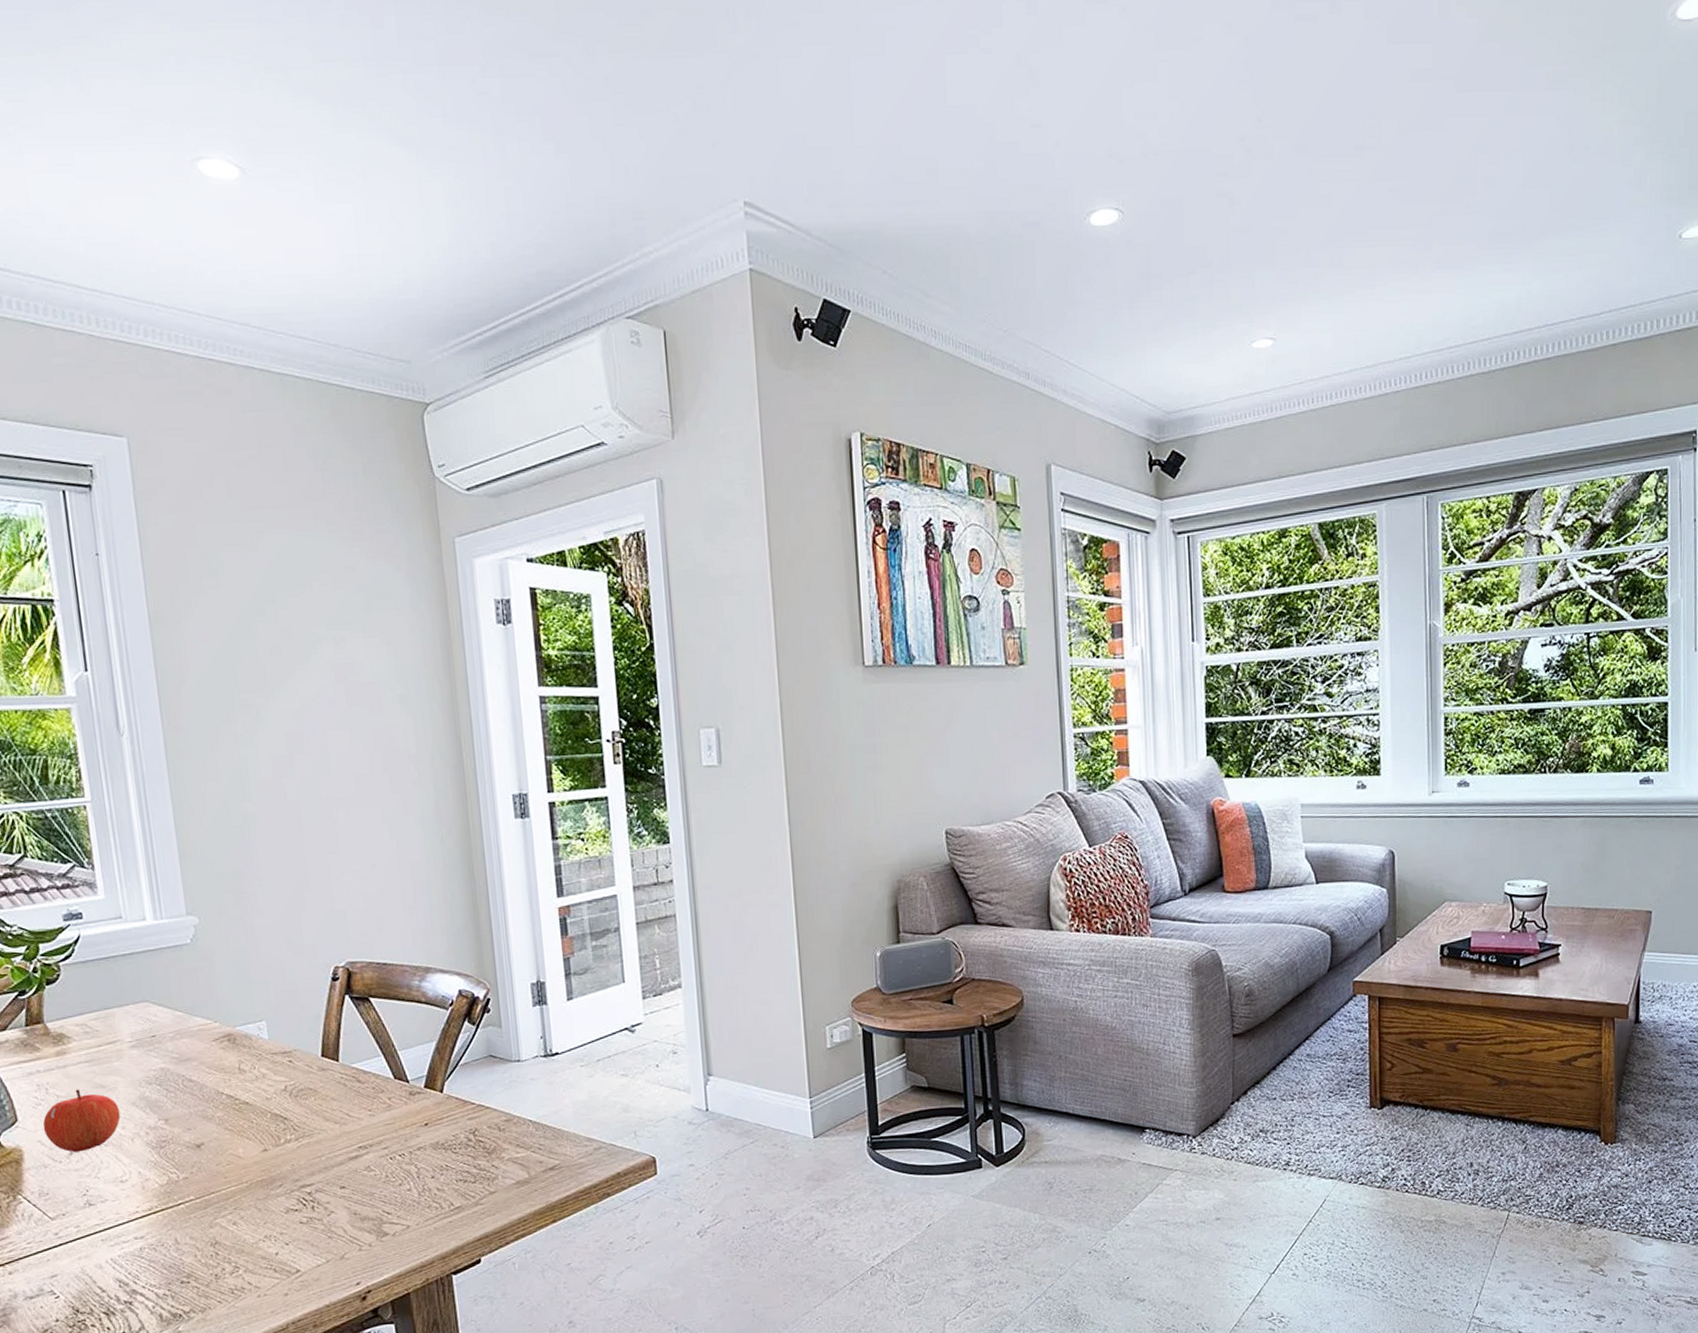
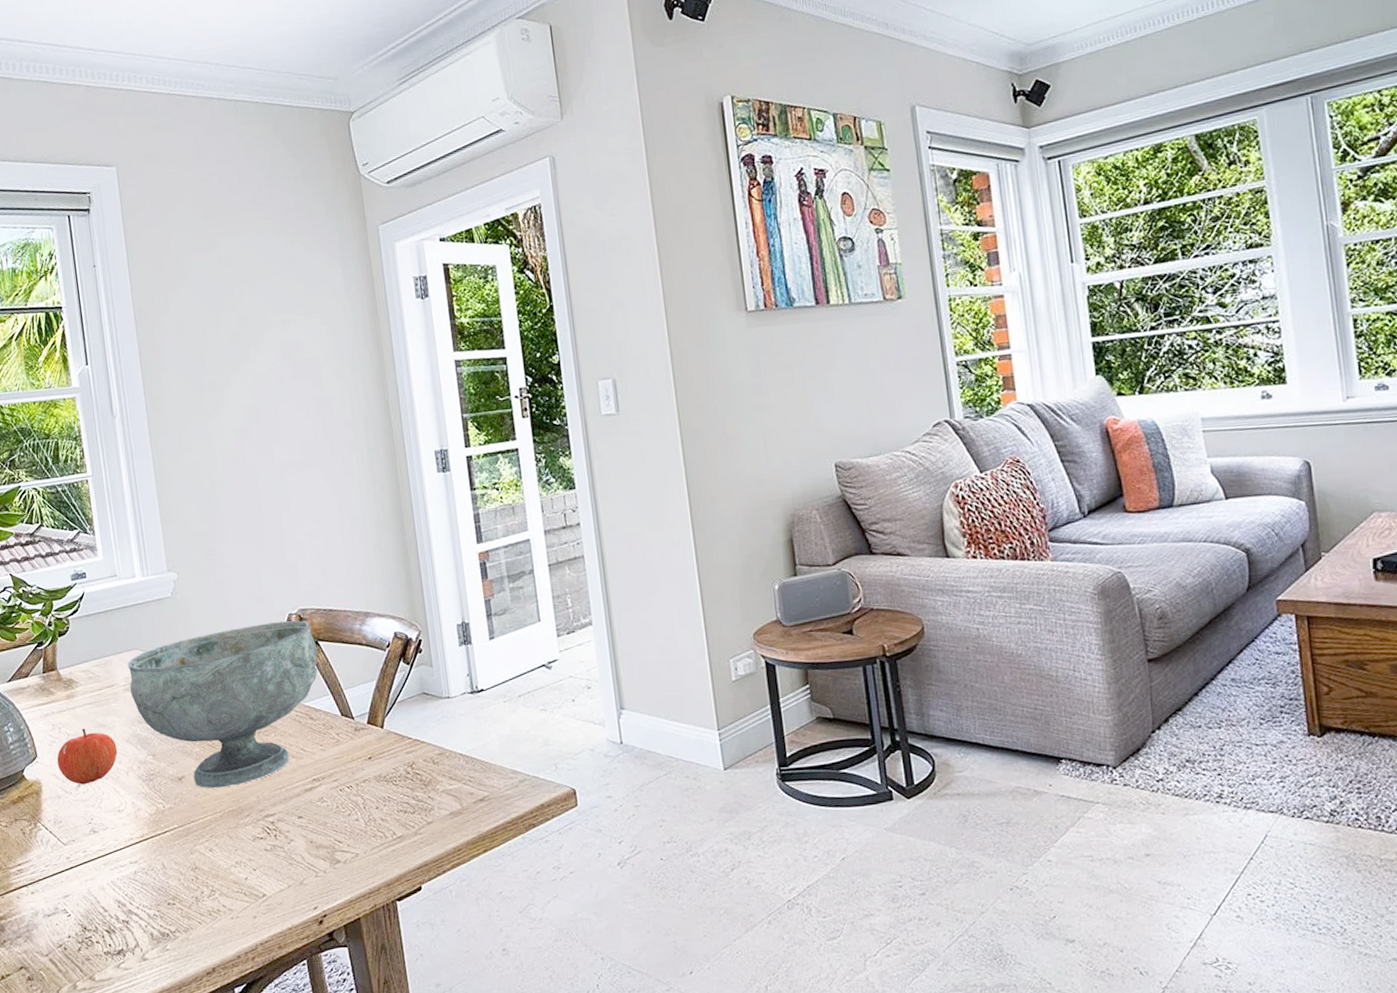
decorative bowl: none [134,974,369,1157] -> present [127,620,318,789]

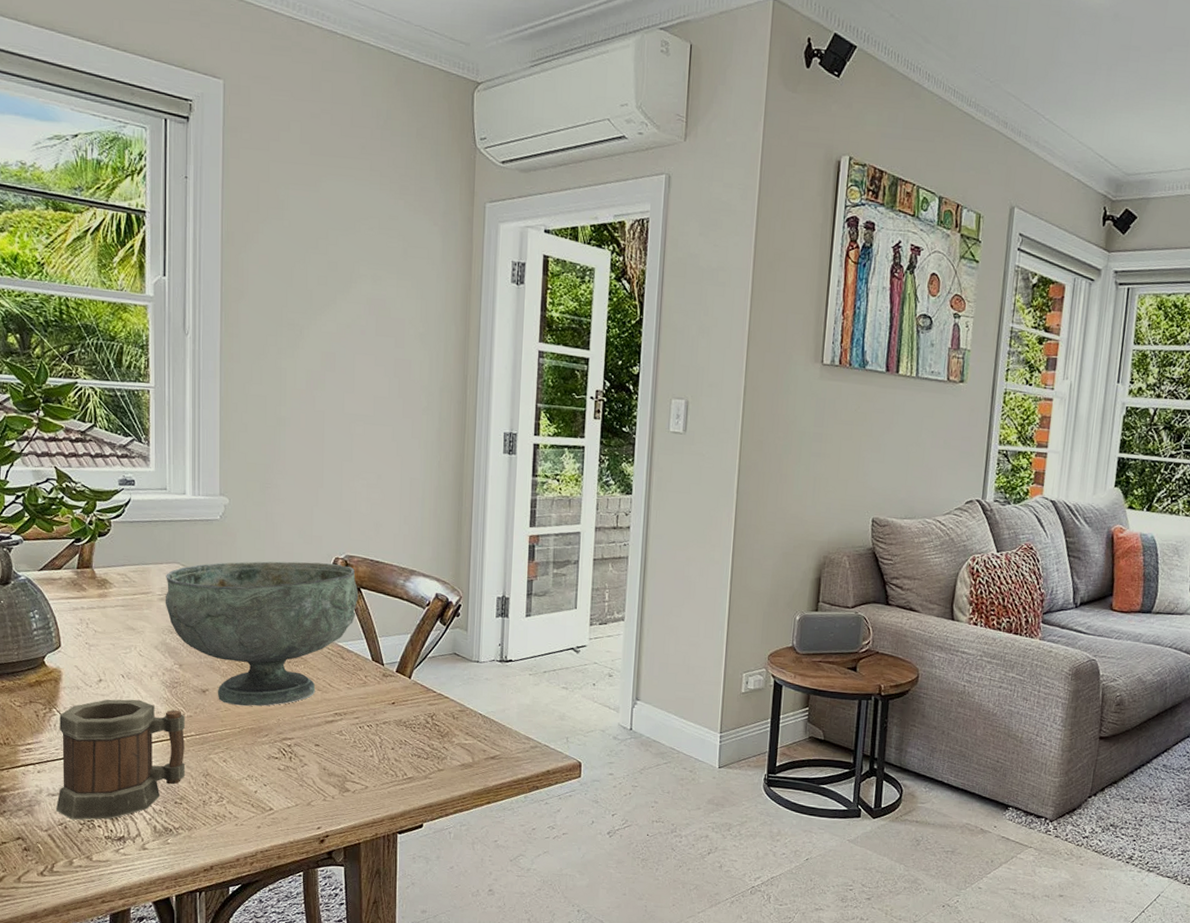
mug: none [44,799,175,939] -> present [55,699,186,820]
apple: present [56,728,118,785] -> none [80,628,144,681]

